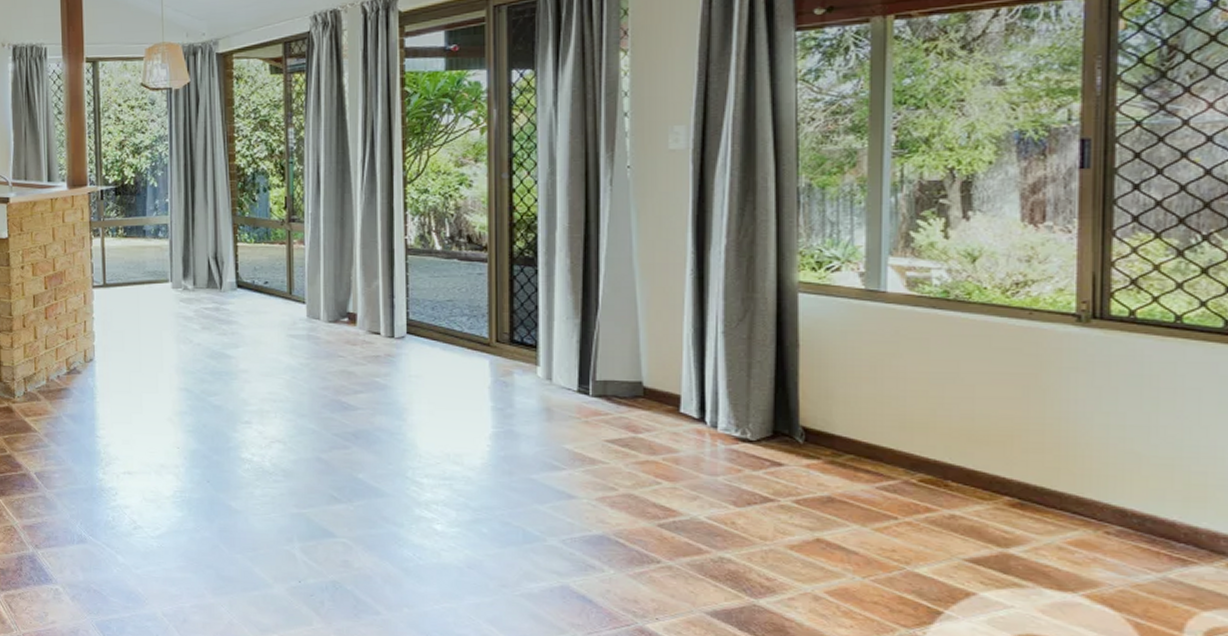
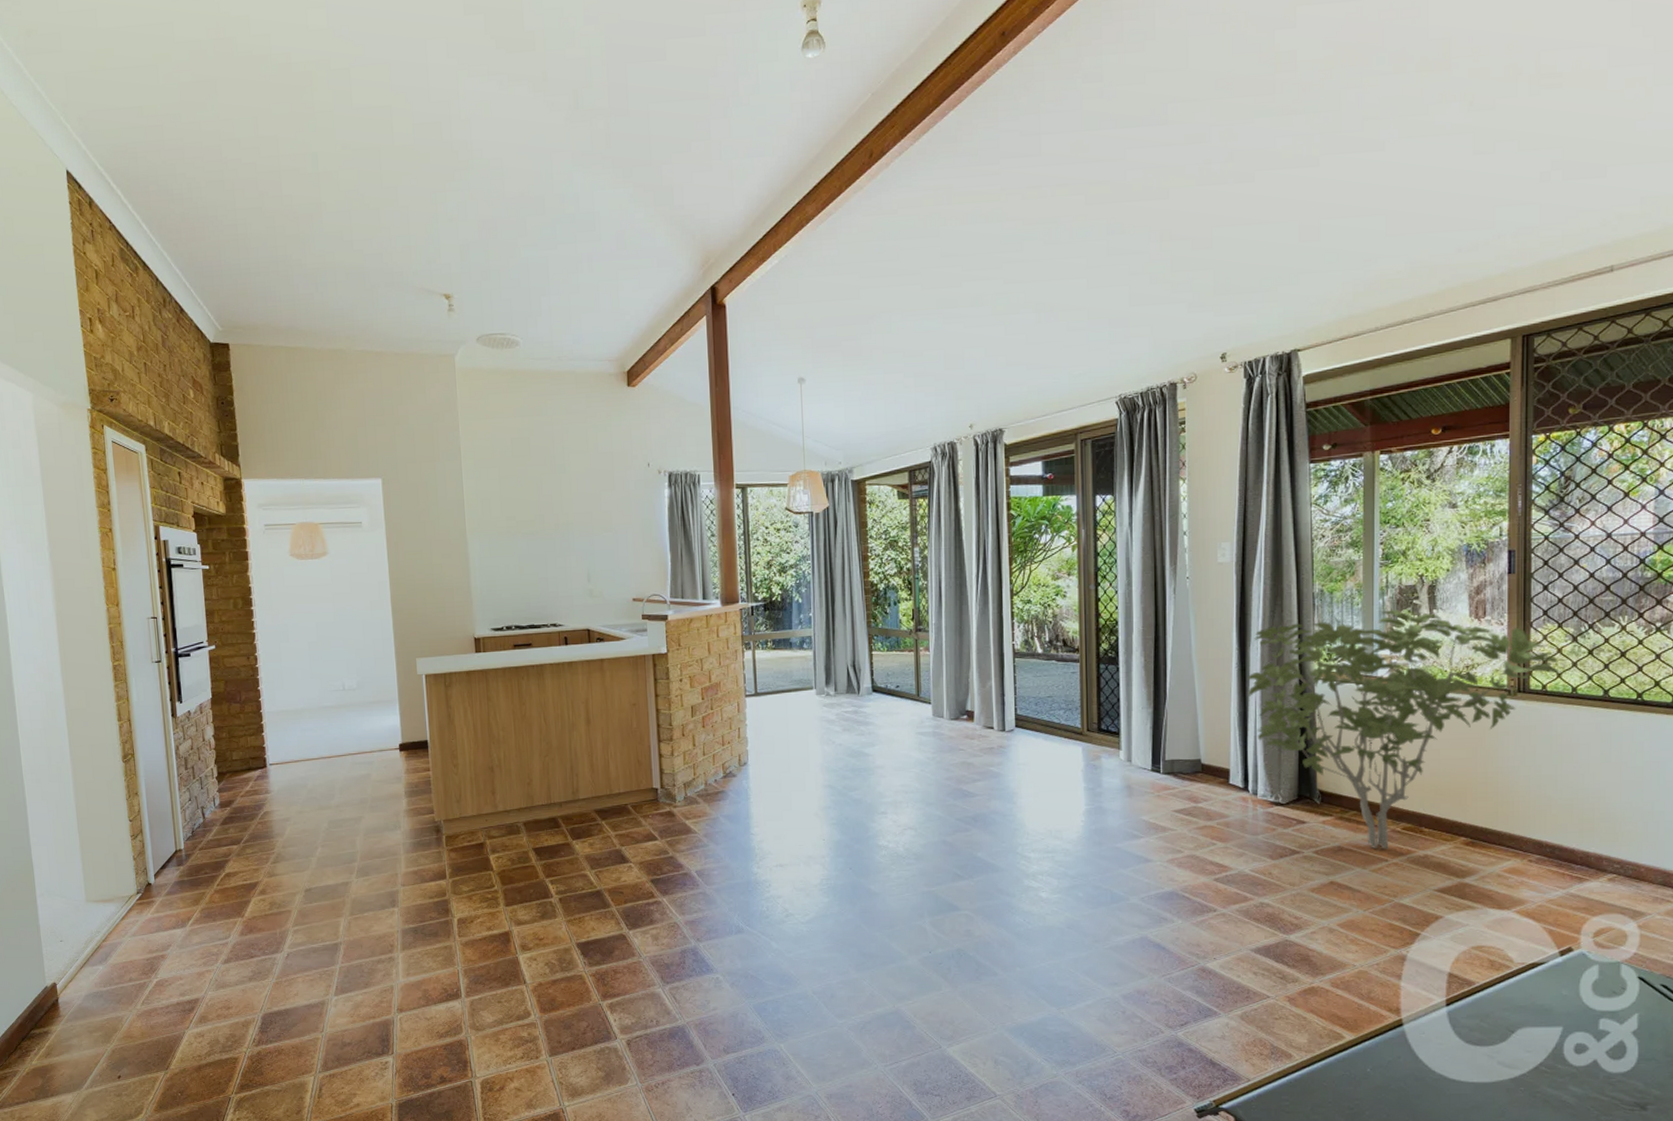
shrub: none [705,210,1164,504] -> present [1247,610,1565,849]

